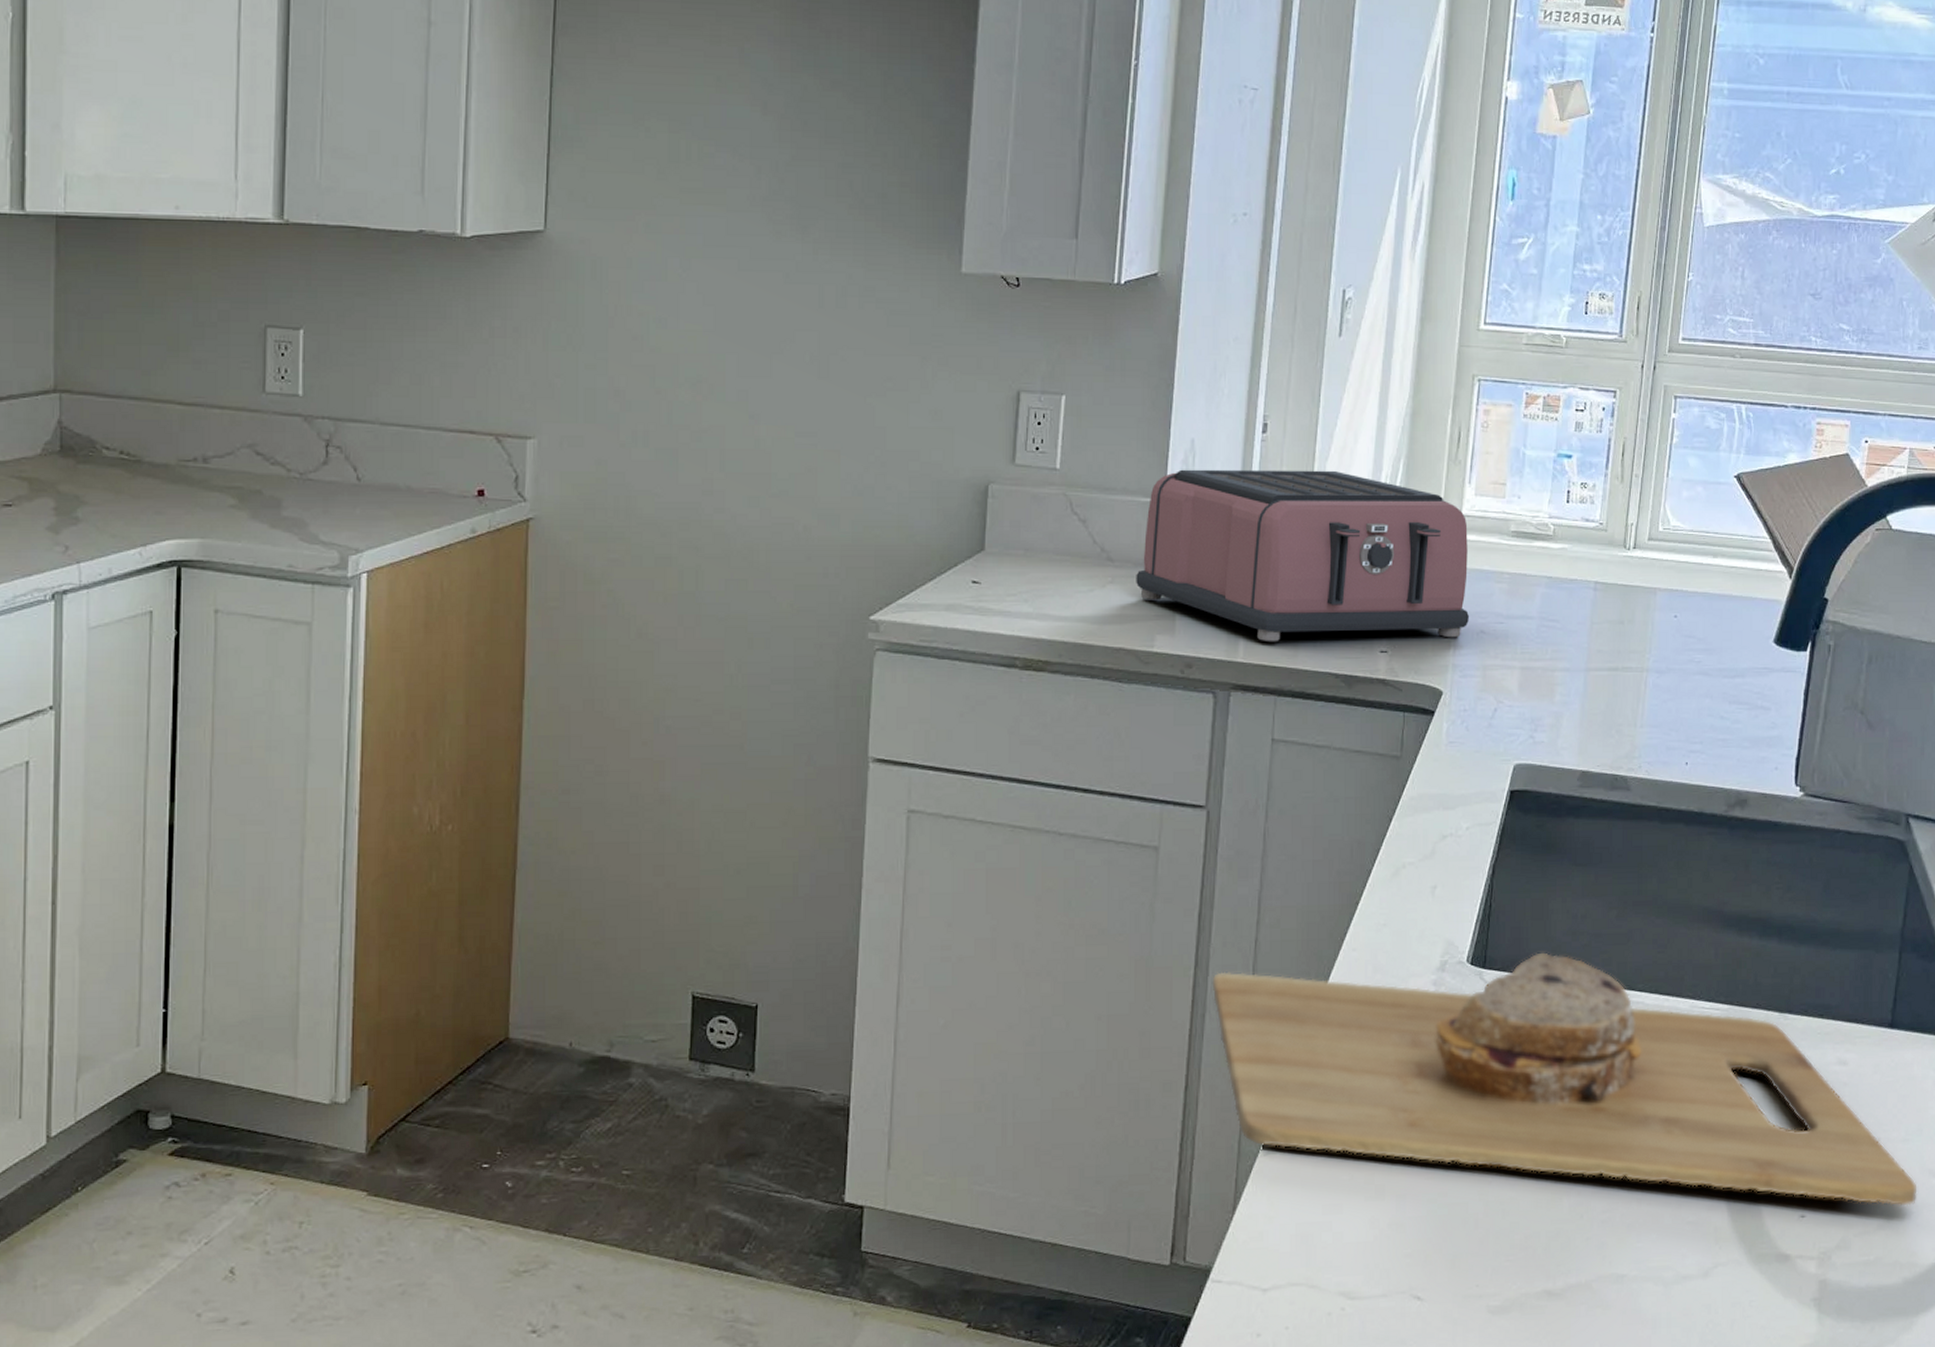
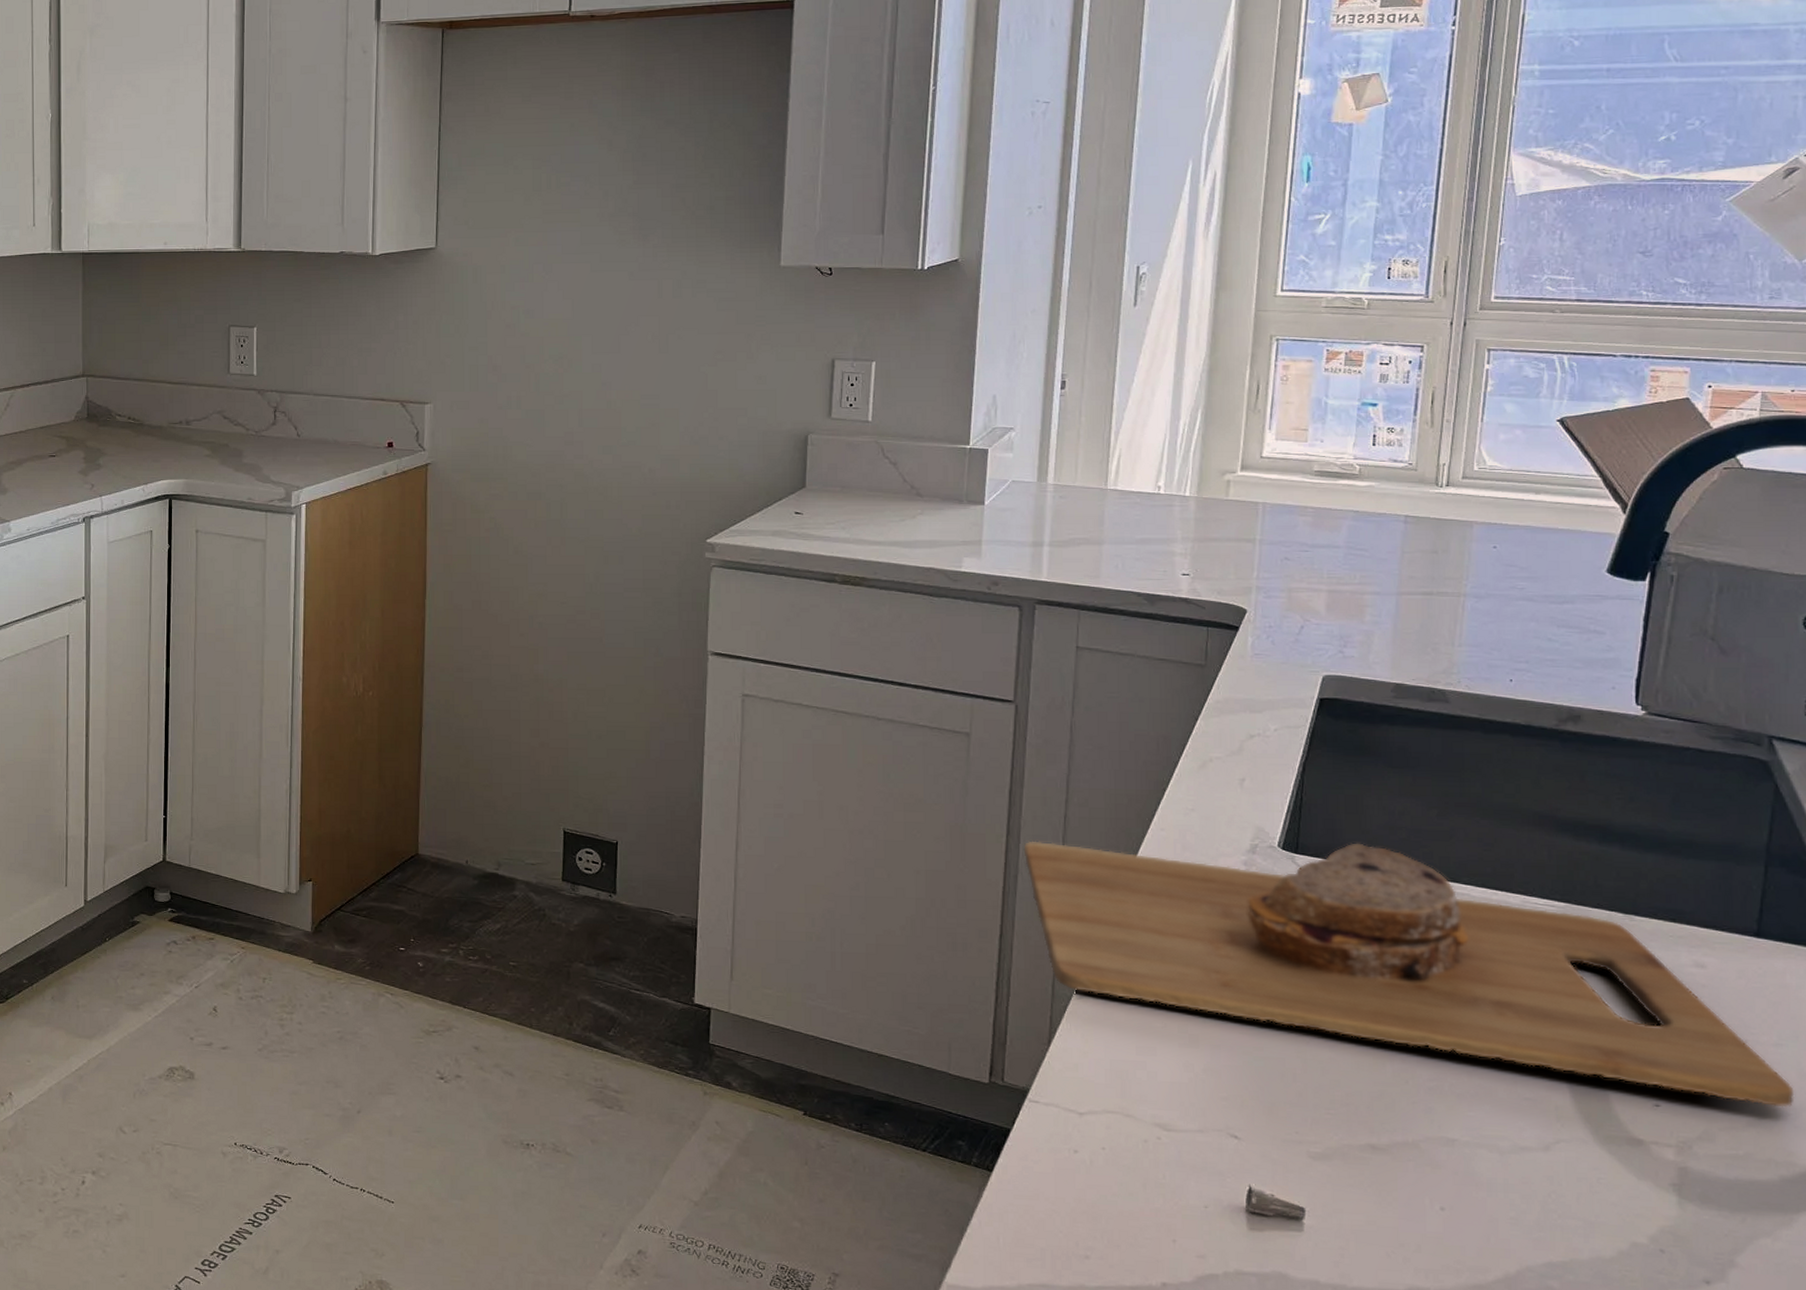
toaster: present [1136,469,1469,642] -> none [944,419,1272,565]

